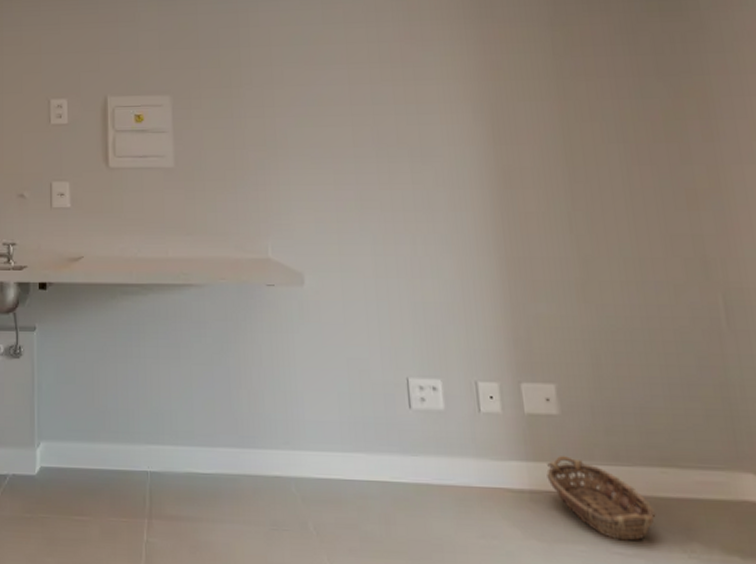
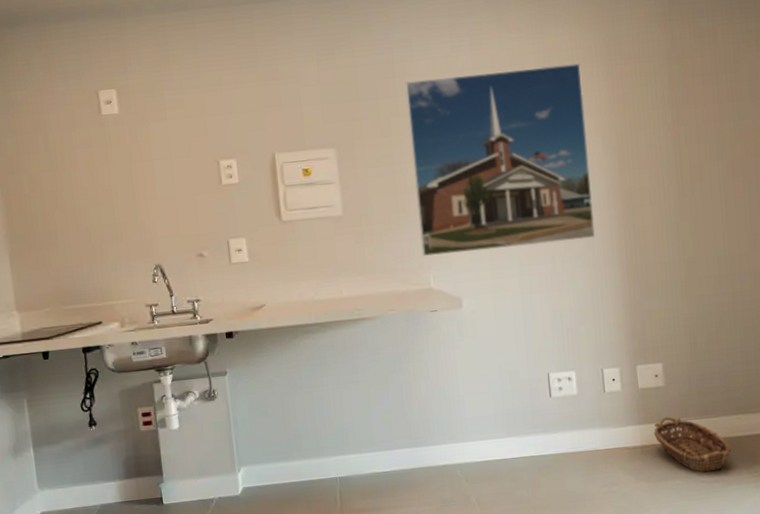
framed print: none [248,23,465,222] -> present [405,63,595,257]

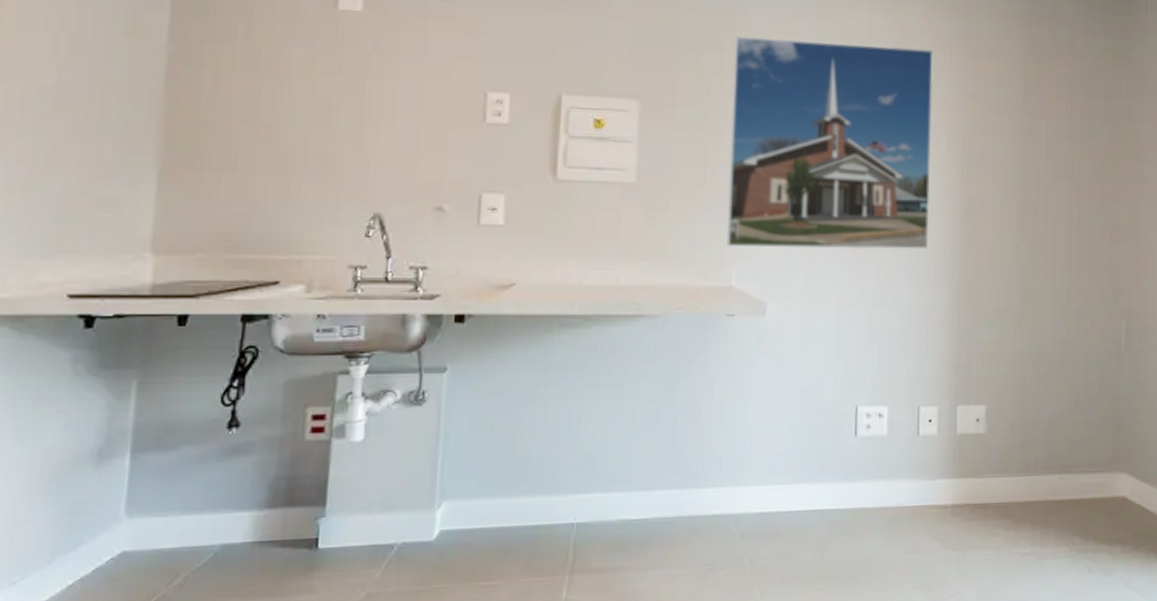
basket: present [654,417,732,472] -> none [968,471,1051,542]

